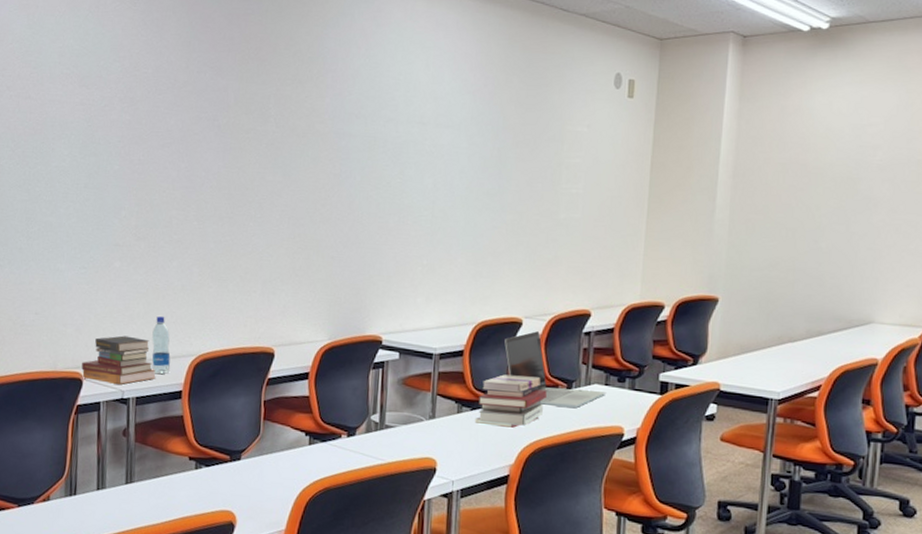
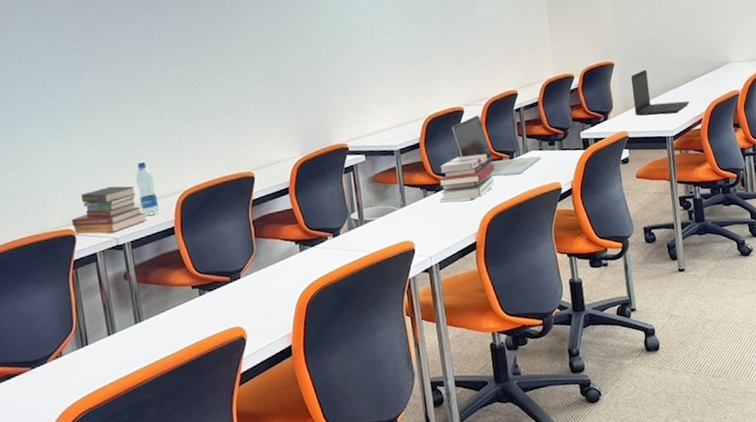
laptop: none [734,312,808,373] -> present [631,69,689,116]

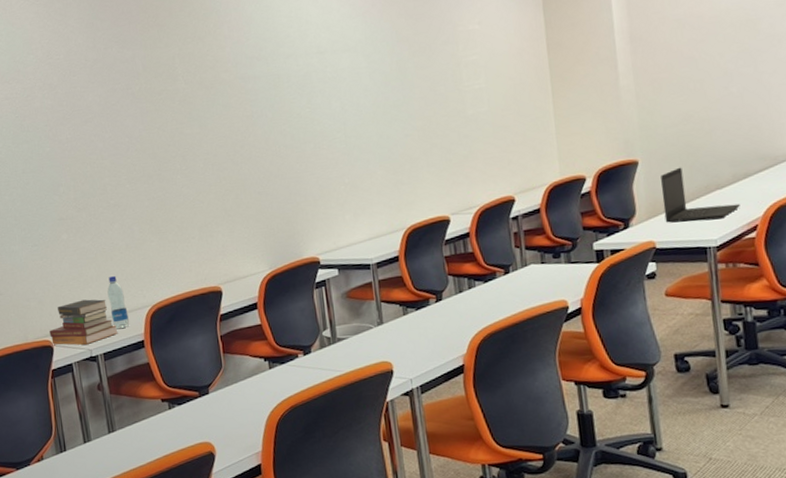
books: present [438,154,495,203] -> none [420,268,486,322]
laptop: present [452,115,541,177] -> none [436,225,543,294]

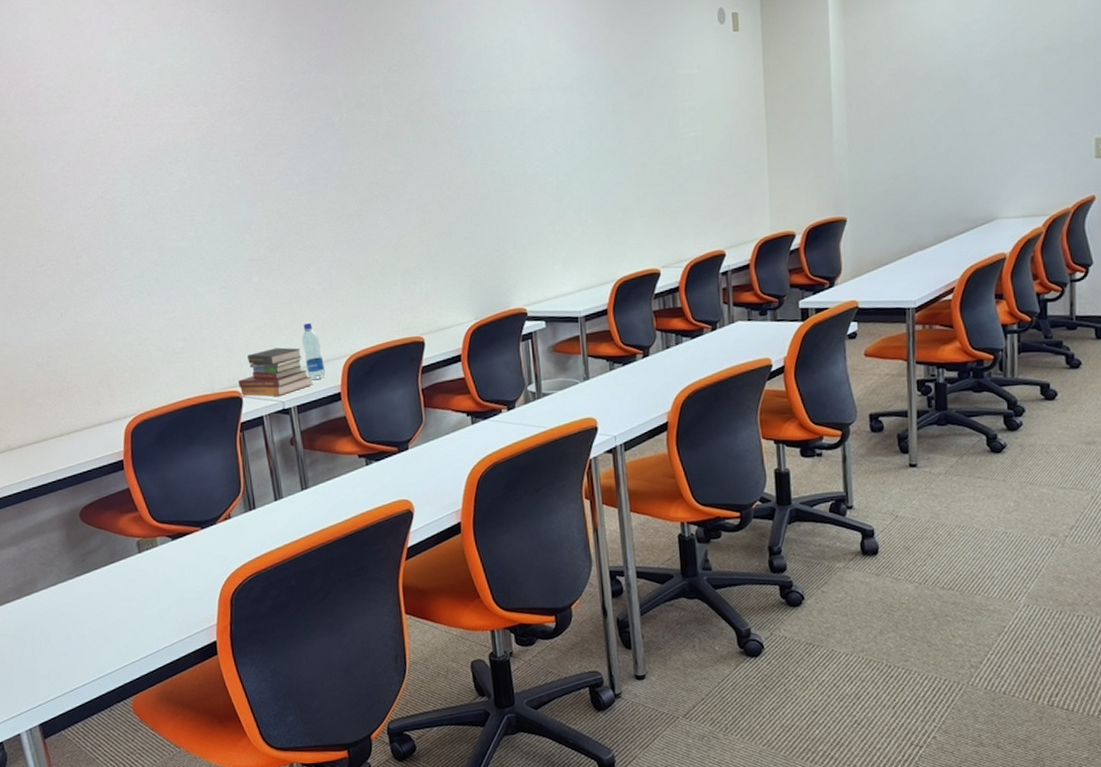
laptop: present [661,167,740,223] -> none [867,226,940,283]

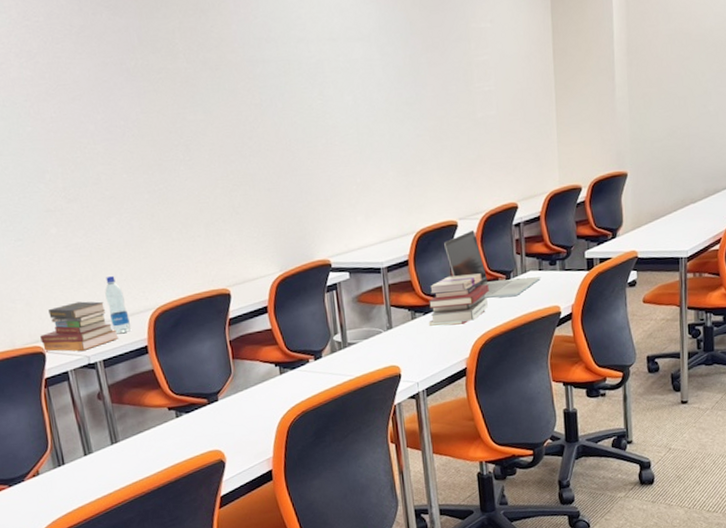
books: none [627,323,693,378] -> present [428,273,489,326]
laptop: none [645,279,749,350] -> present [444,230,540,299]

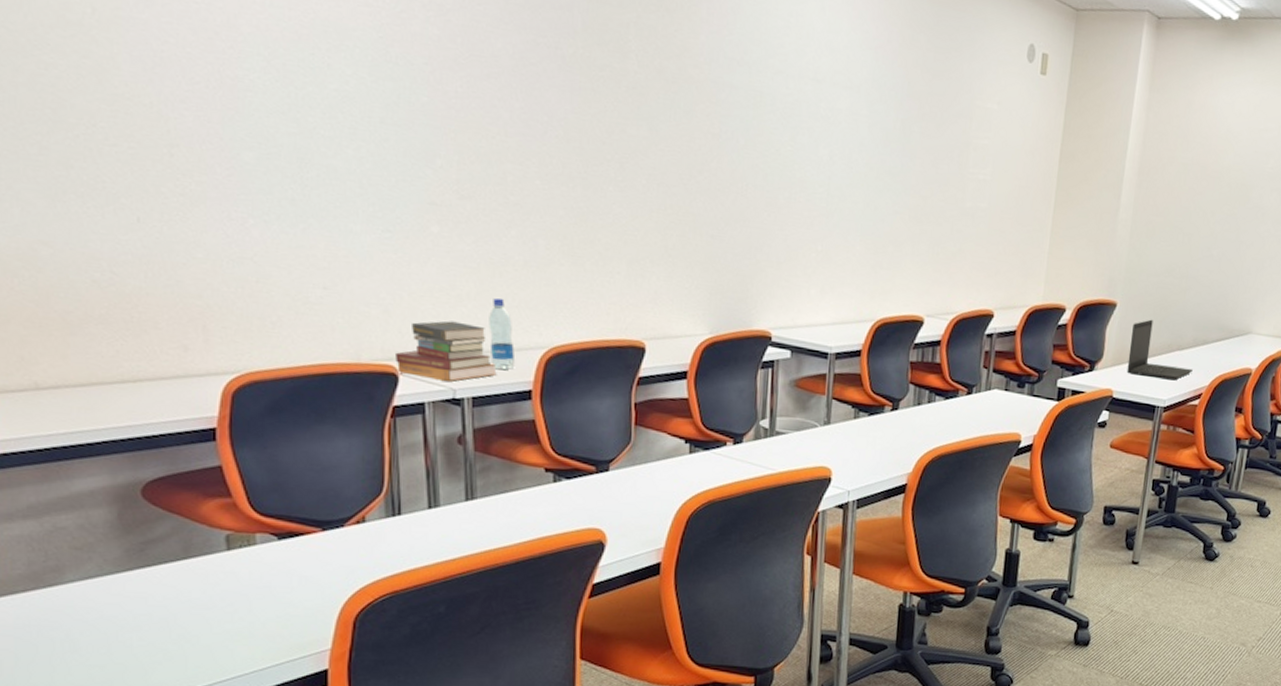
books: present [428,273,489,326] -> none [872,377,947,434]
laptop: present [444,230,540,299] -> none [905,331,1005,415]
laptop: none [645,181,709,234] -> present [1127,319,1193,381]

